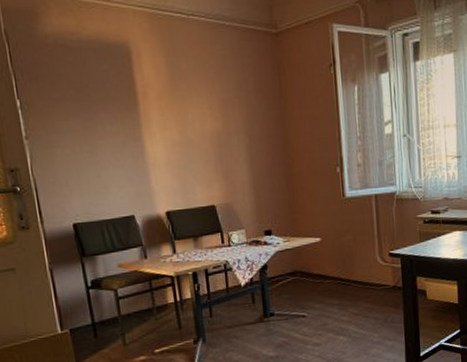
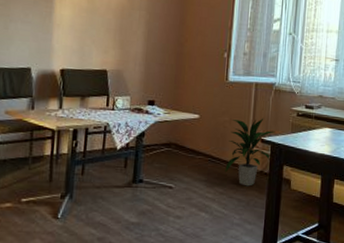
indoor plant: none [355,231,403,304] -> present [225,118,275,187]

